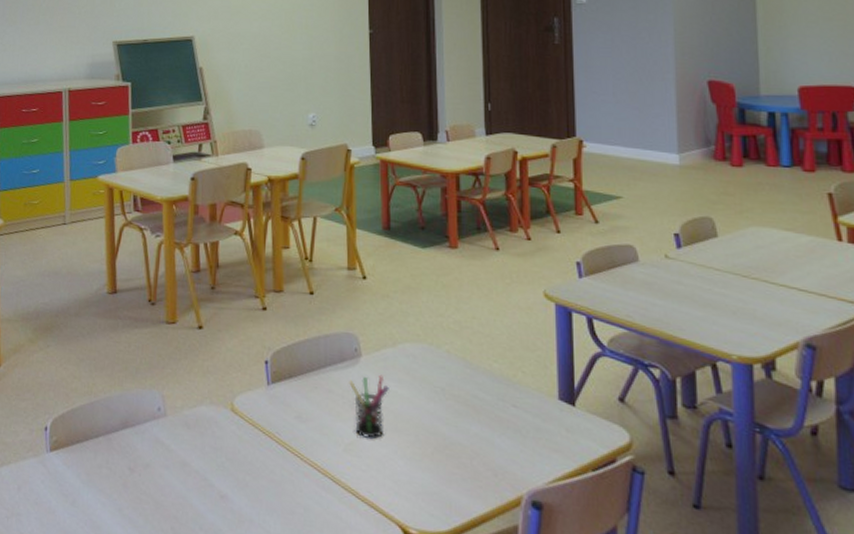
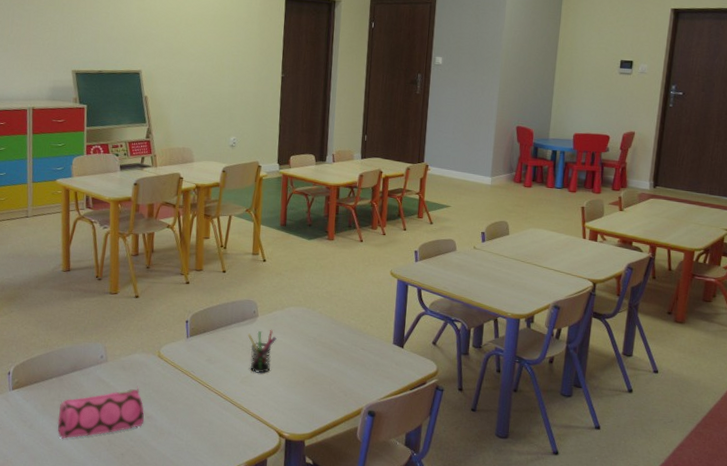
pencil case: none [106,451,217,523] -> present [57,386,145,439]

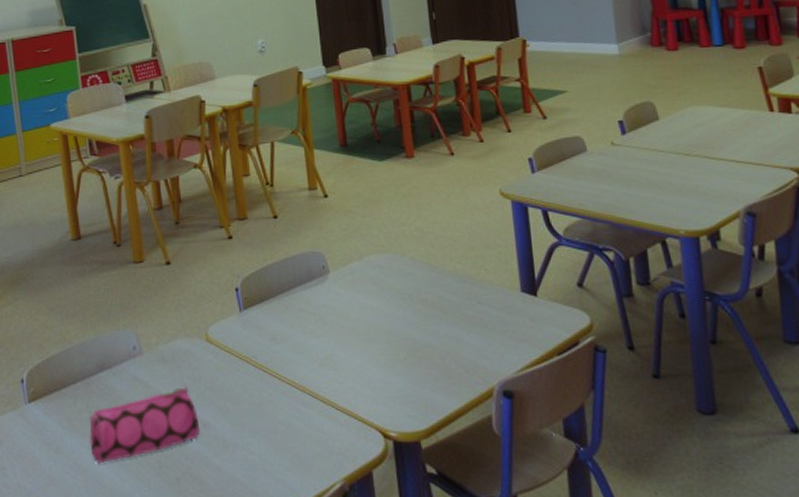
pen holder: present [247,329,277,374] -> none [319,288,359,351]

